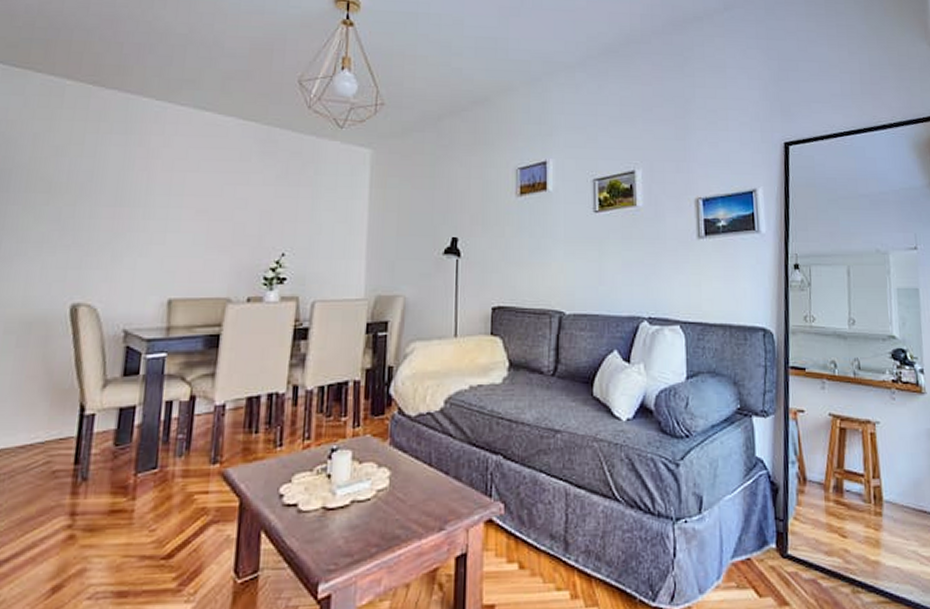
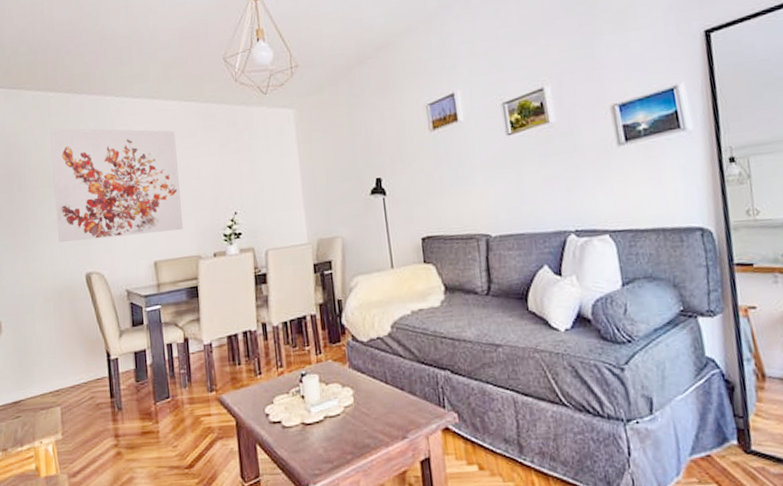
wall art: none [41,122,224,266] -> present [49,128,184,242]

